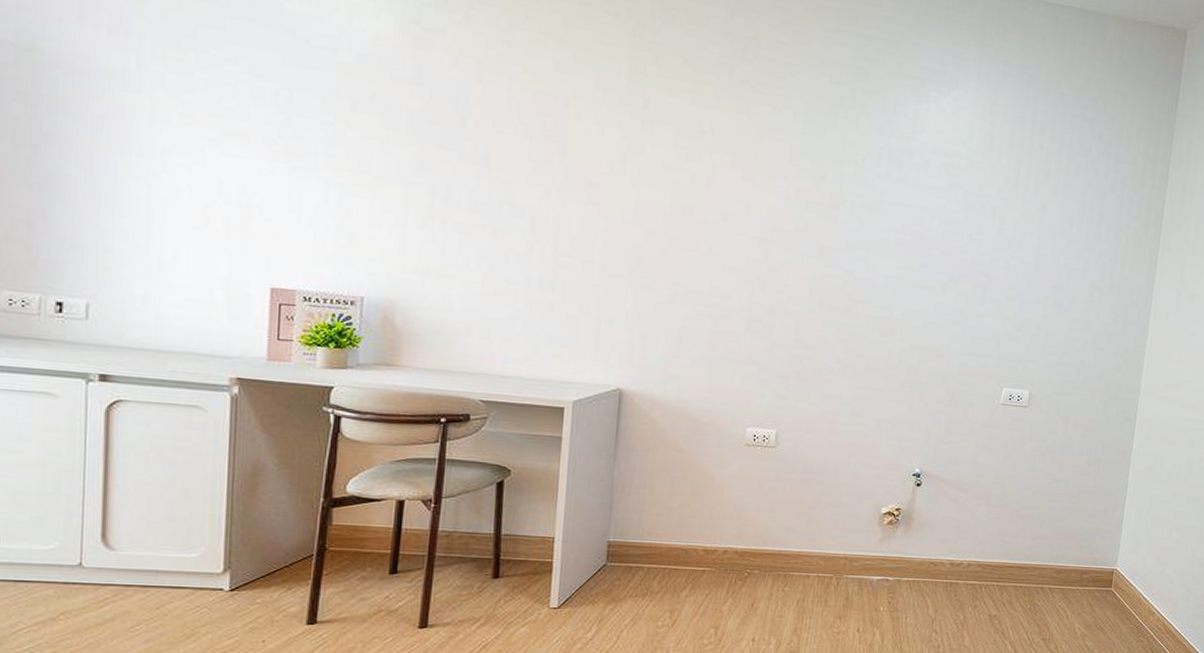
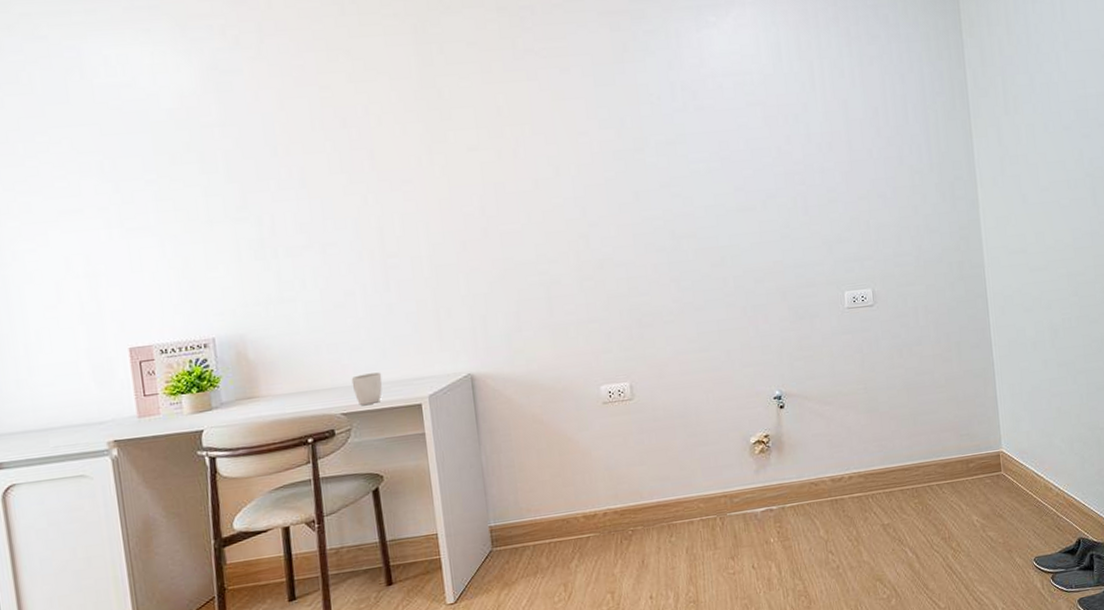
cup: none [497,365,530,398] -> present [351,372,383,405]

